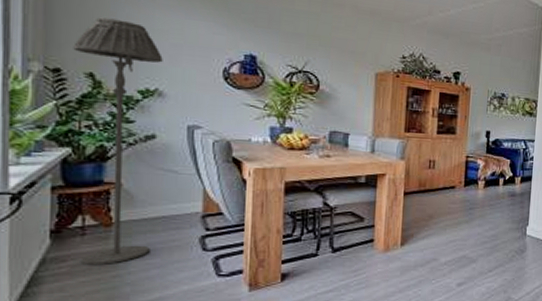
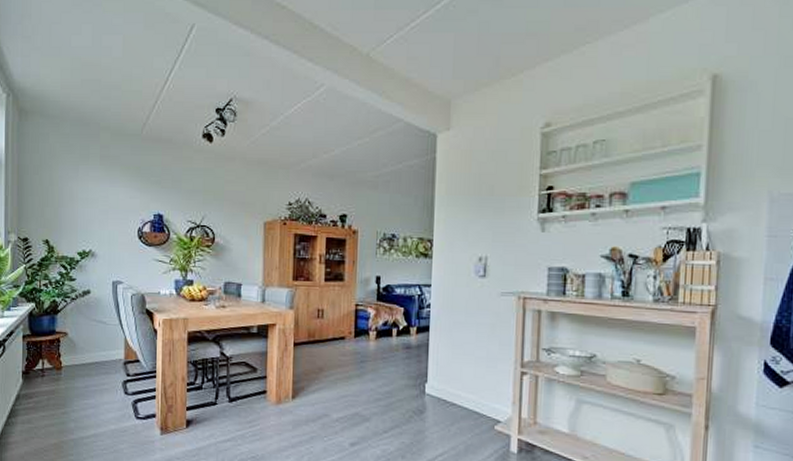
floor lamp: present [73,17,163,266] -> none [35,193,94,403]

